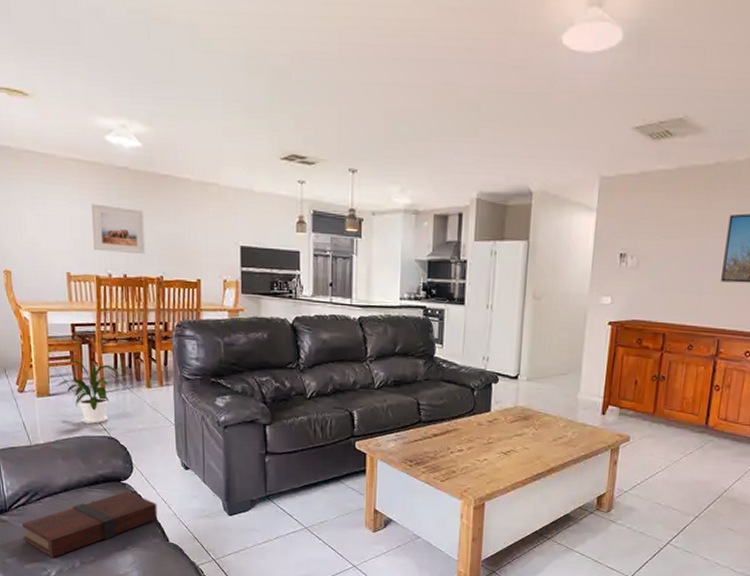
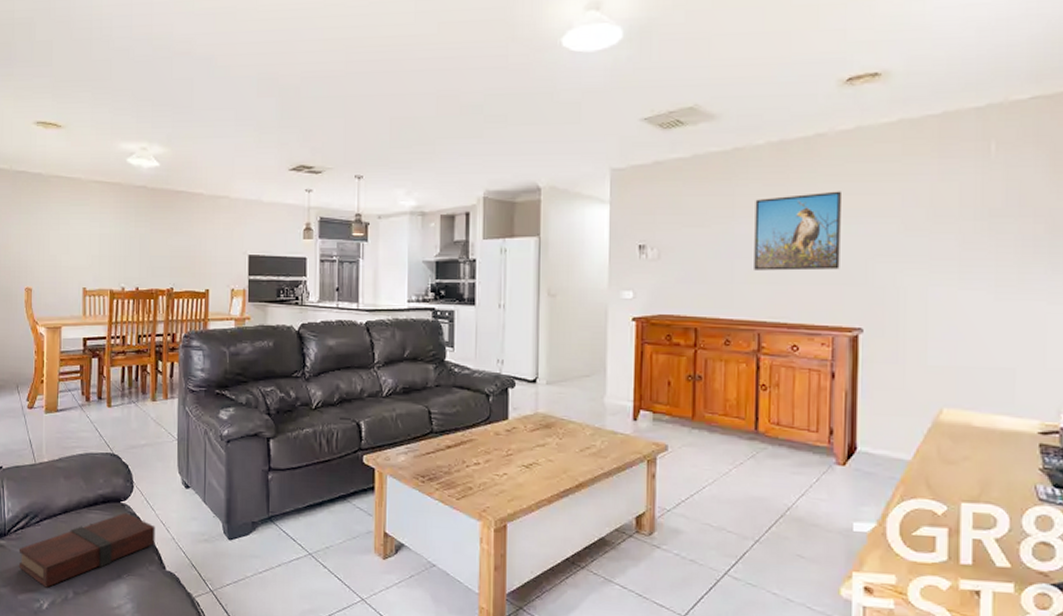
house plant: present [55,359,118,424] -> none [63,374,124,440]
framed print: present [90,203,146,255] -> none [109,221,159,268]

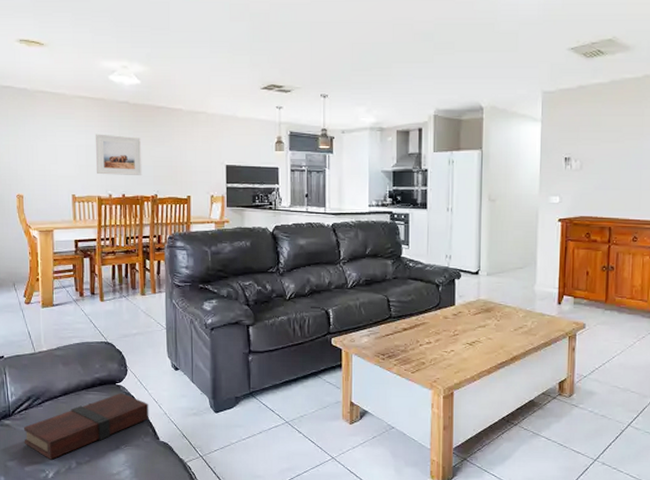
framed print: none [109,221,159,268] -> present [95,134,142,176]

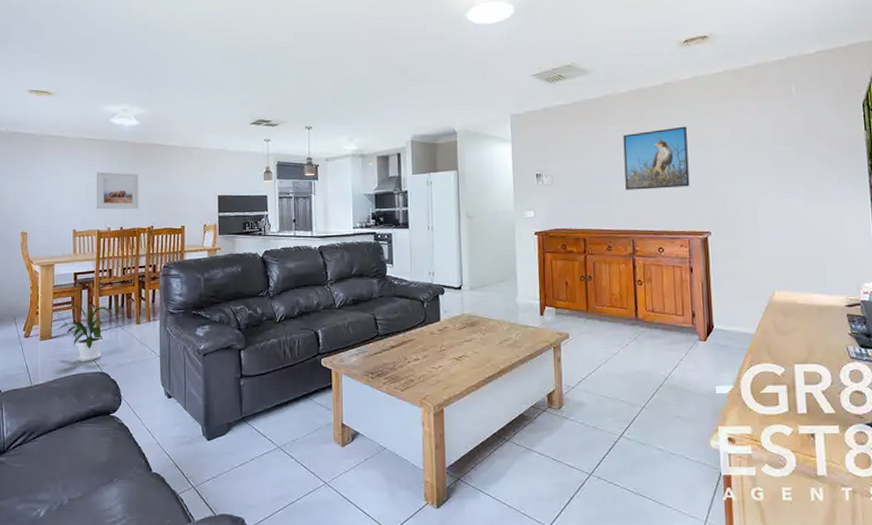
book: present [23,393,149,460] -> none [17,424,142,497]
house plant: none [58,272,115,330] -> present [57,304,112,361]

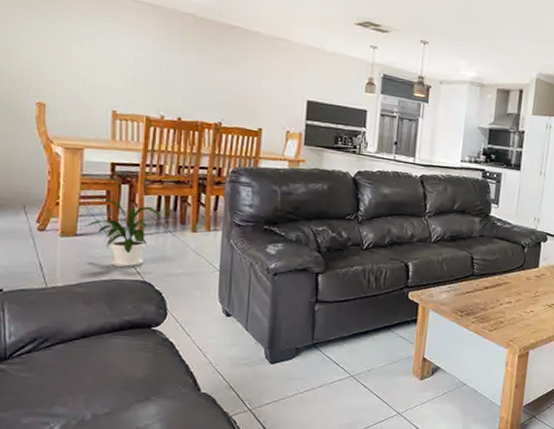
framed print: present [96,171,140,210] -> none [147,45,208,100]

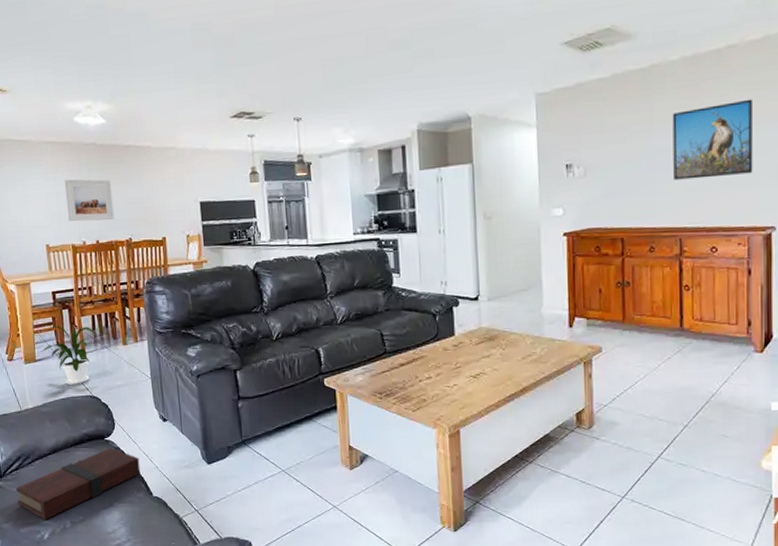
book: none [22,338,191,411] -> present [15,448,141,520]
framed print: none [147,45,208,100] -> present [64,179,115,222]

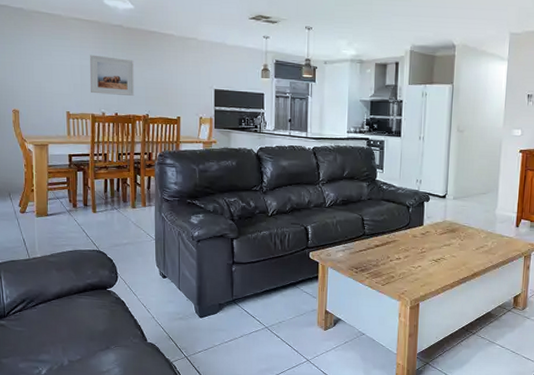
book: present [15,448,141,520] -> none [18,297,138,358]
house plant: present [40,325,96,385] -> none [52,184,107,239]

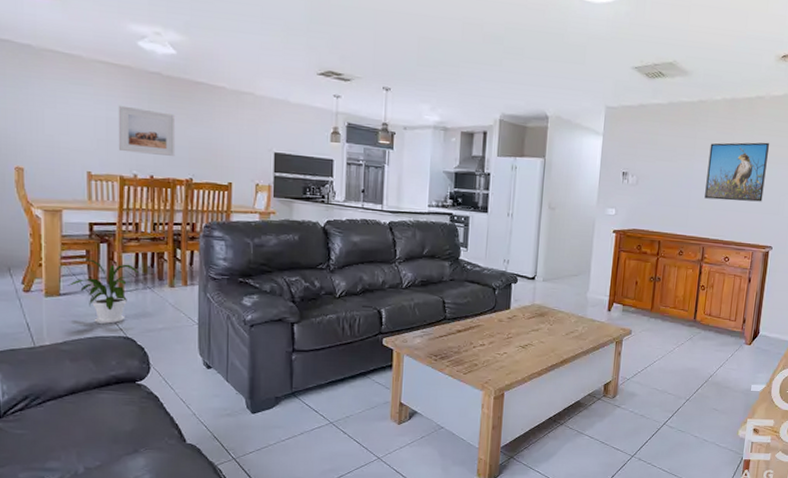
house plant: none [52,184,107,239] -> present [67,258,139,324]

